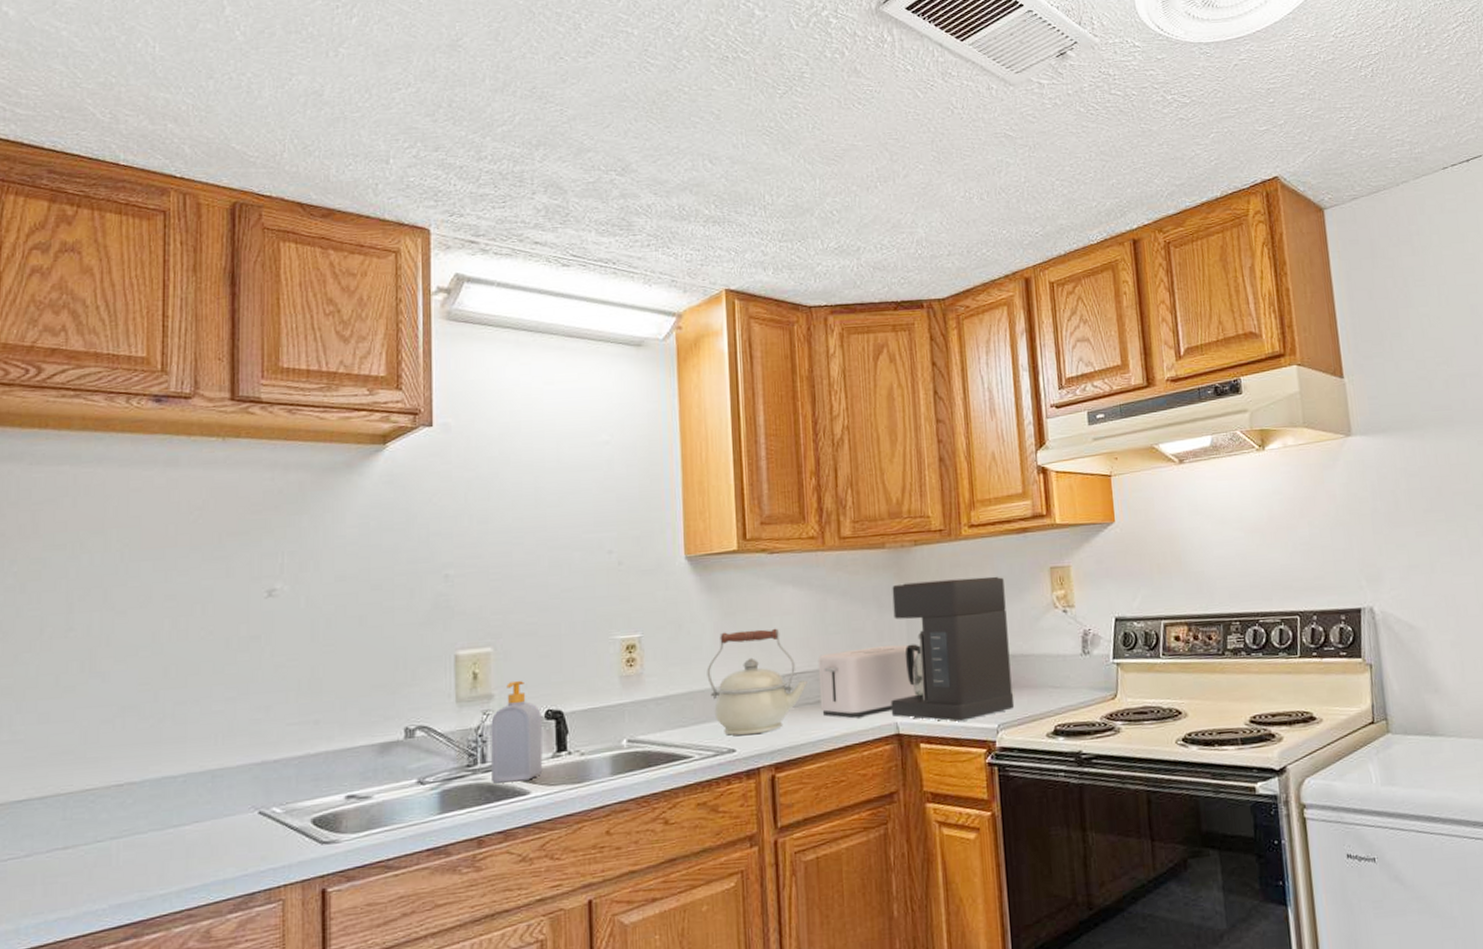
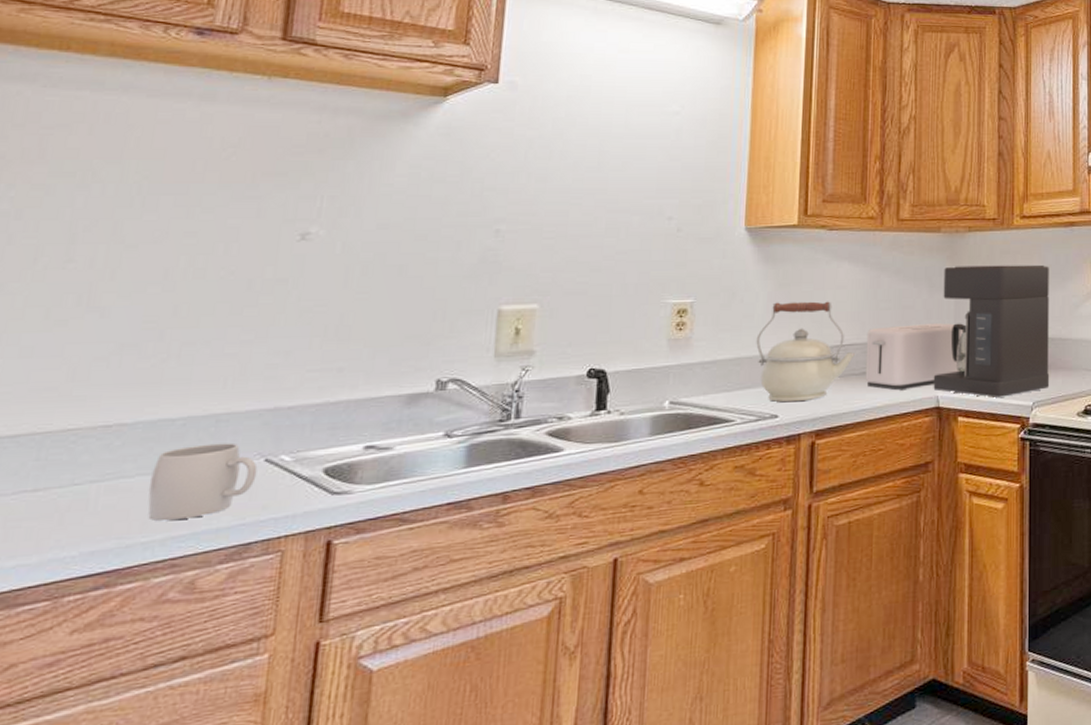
mug: none [160,797,253,875] -> present [147,443,258,522]
soap bottle: present [491,680,543,784] -> none [524,338,584,439]

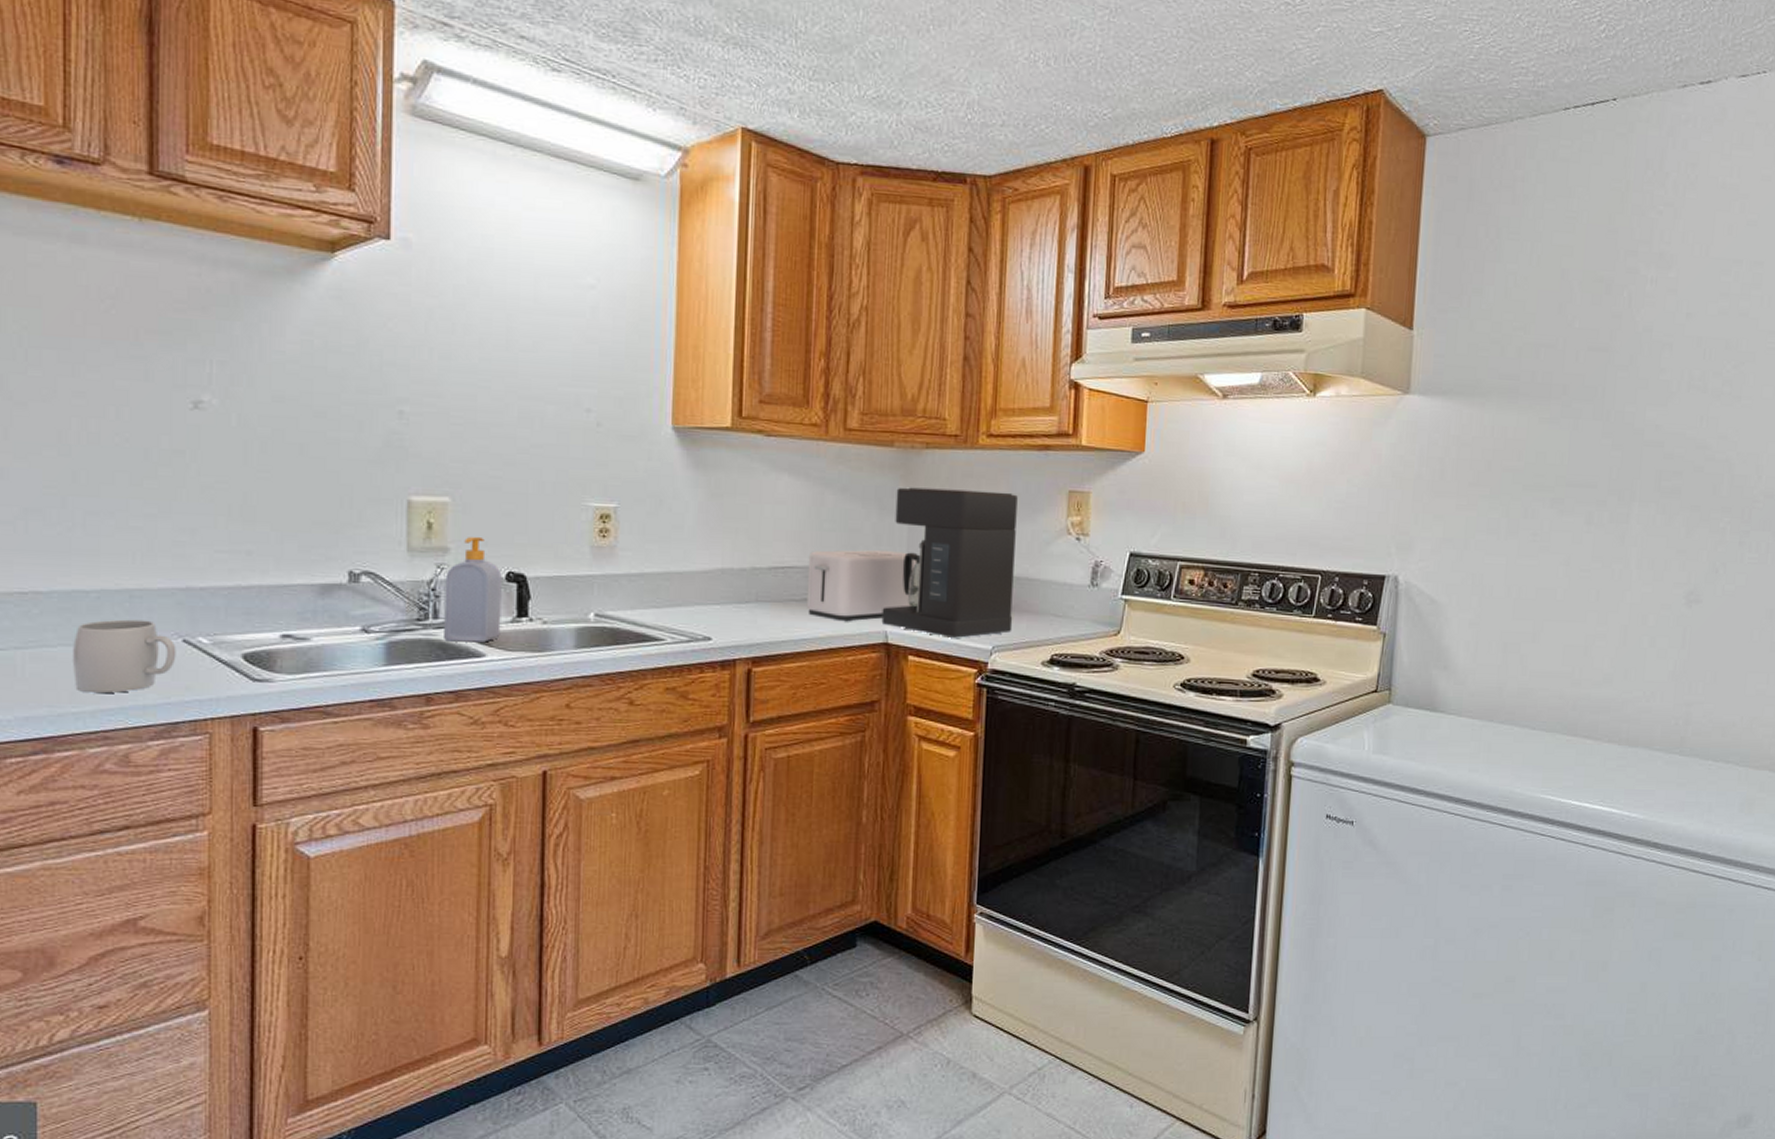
soap bottle: none [524,338,584,439] -> present [444,536,502,643]
kettle: present [756,301,855,403] -> none [686,514,795,625]

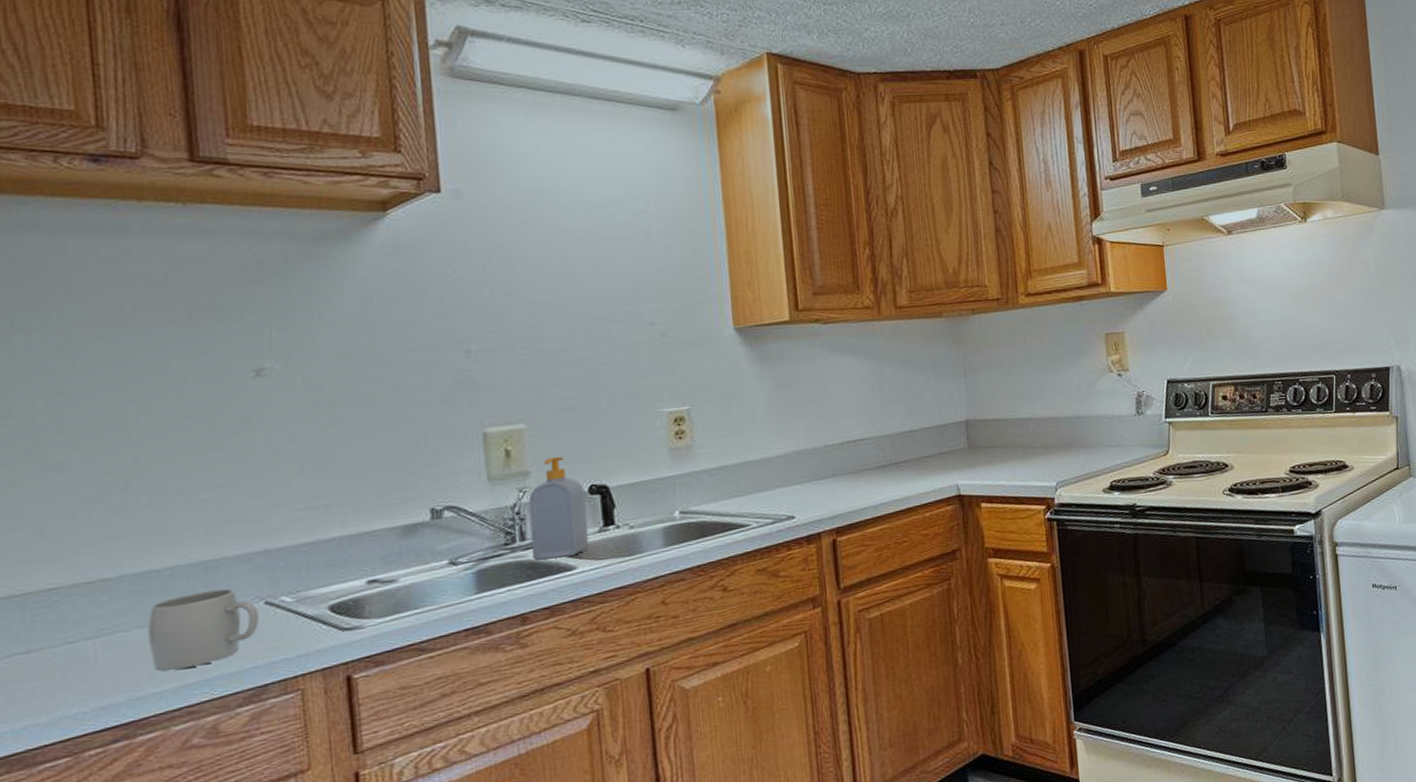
toaster: present [806,549,918,622] -> none [876,410,978,483]
coffee maker: present [881,487,1018,638] -> none [950,342,1072,481]

